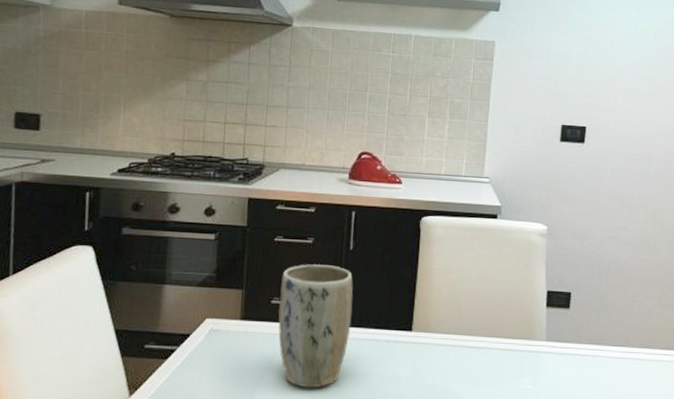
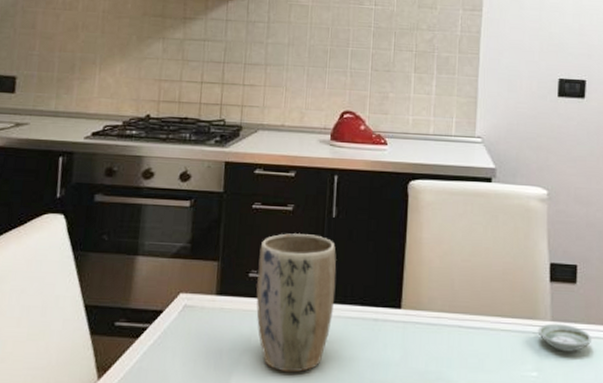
saucer: none [534,343,582,368] -> present [538,323,592,352]

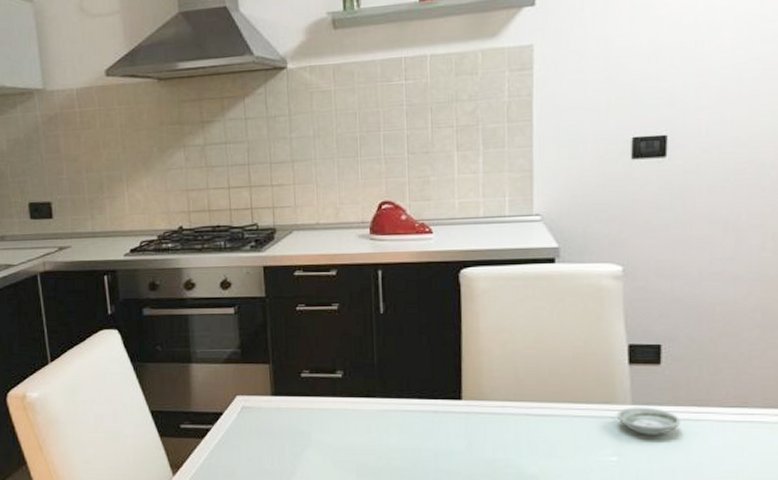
plant pot: present [256,233,337,373] -> none [309,332,391,465]

